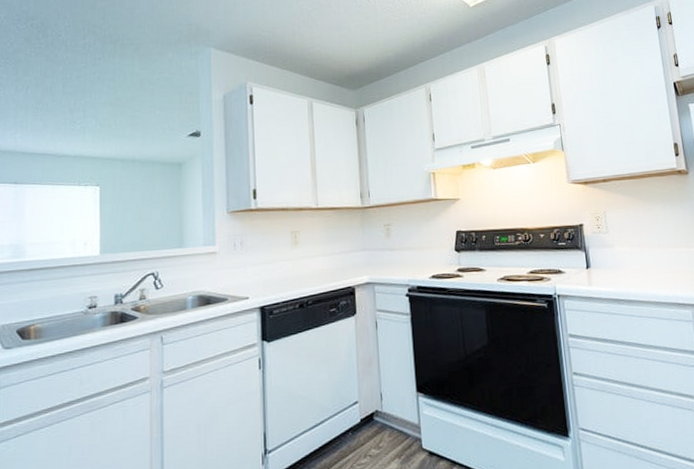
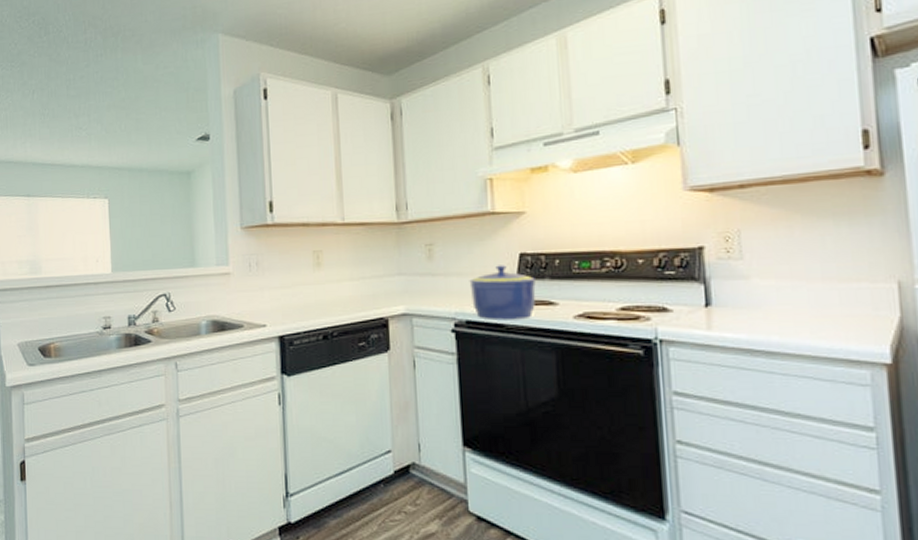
cooking pot: none [419,240,470,286] -> present [469,265,537,321]

